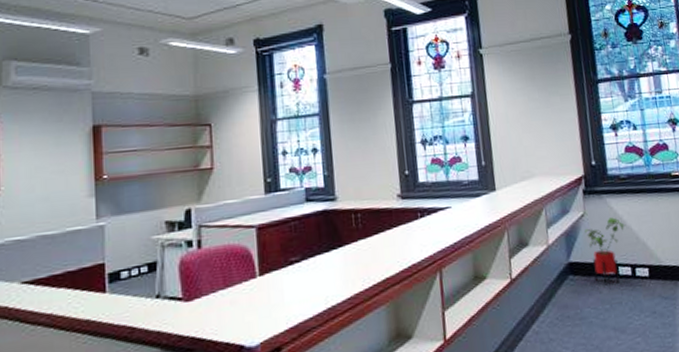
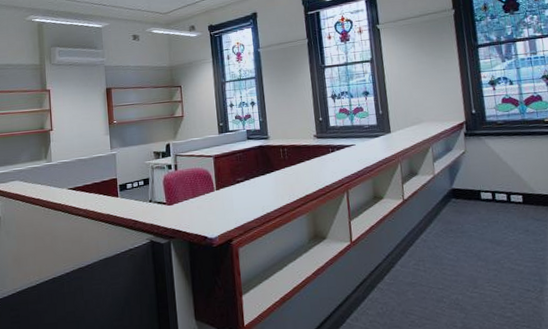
house plant: present [585,217,626,285] -> none [466,154,503,208]

